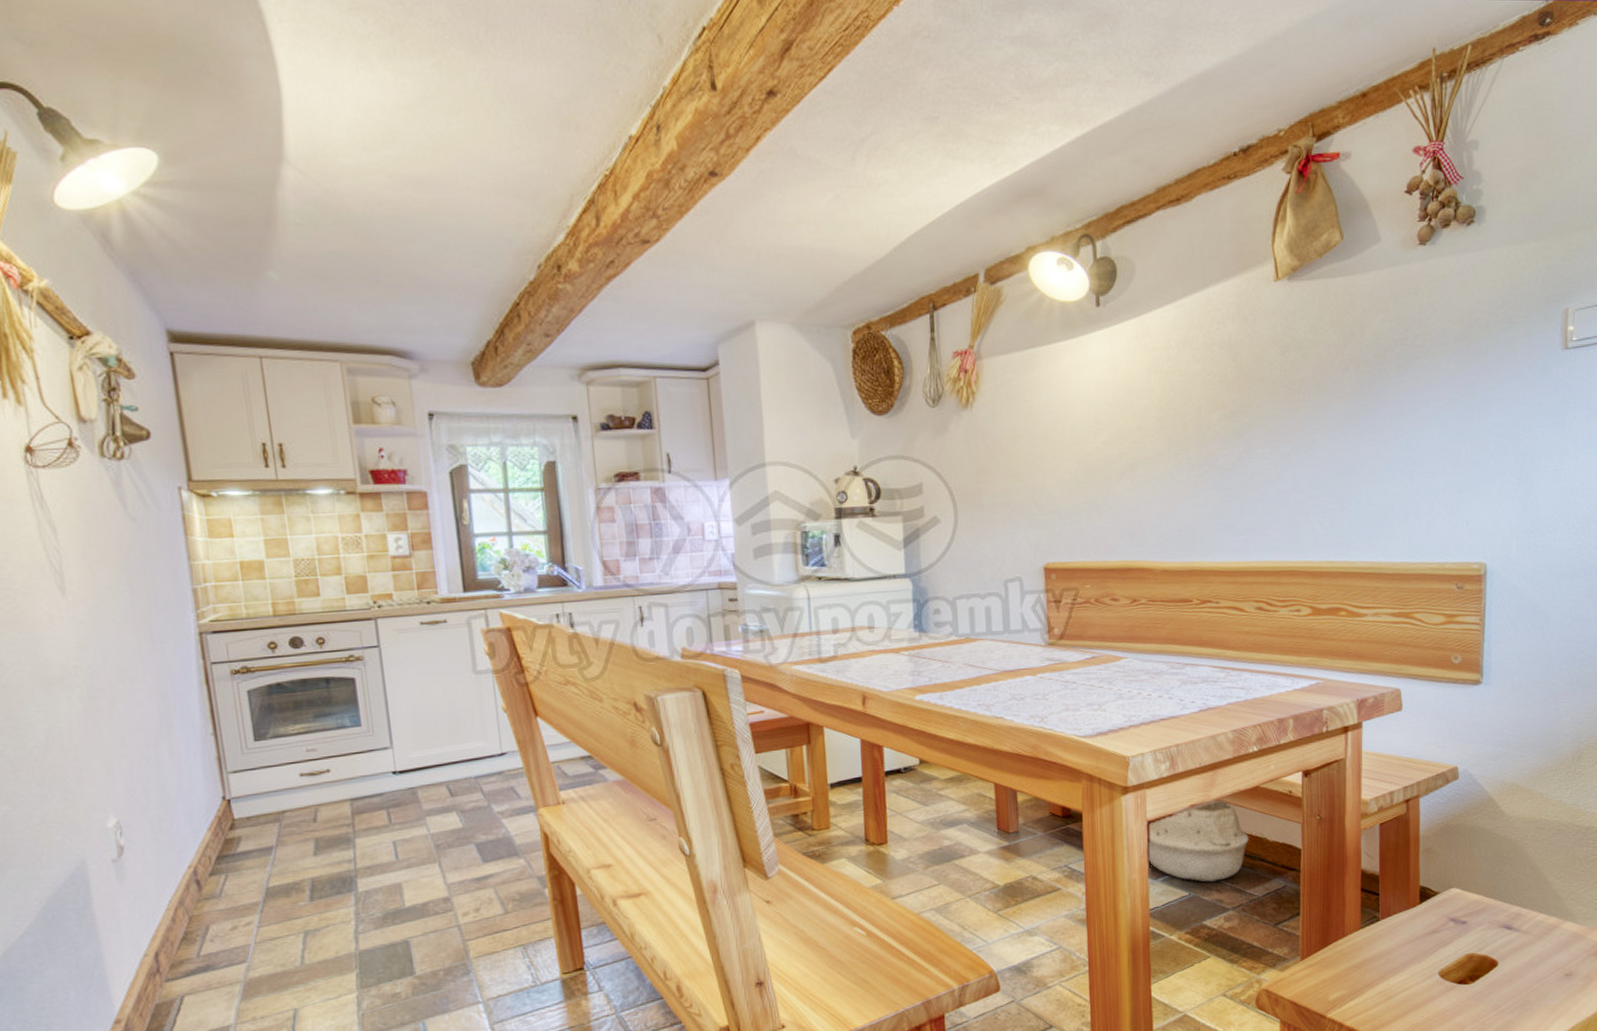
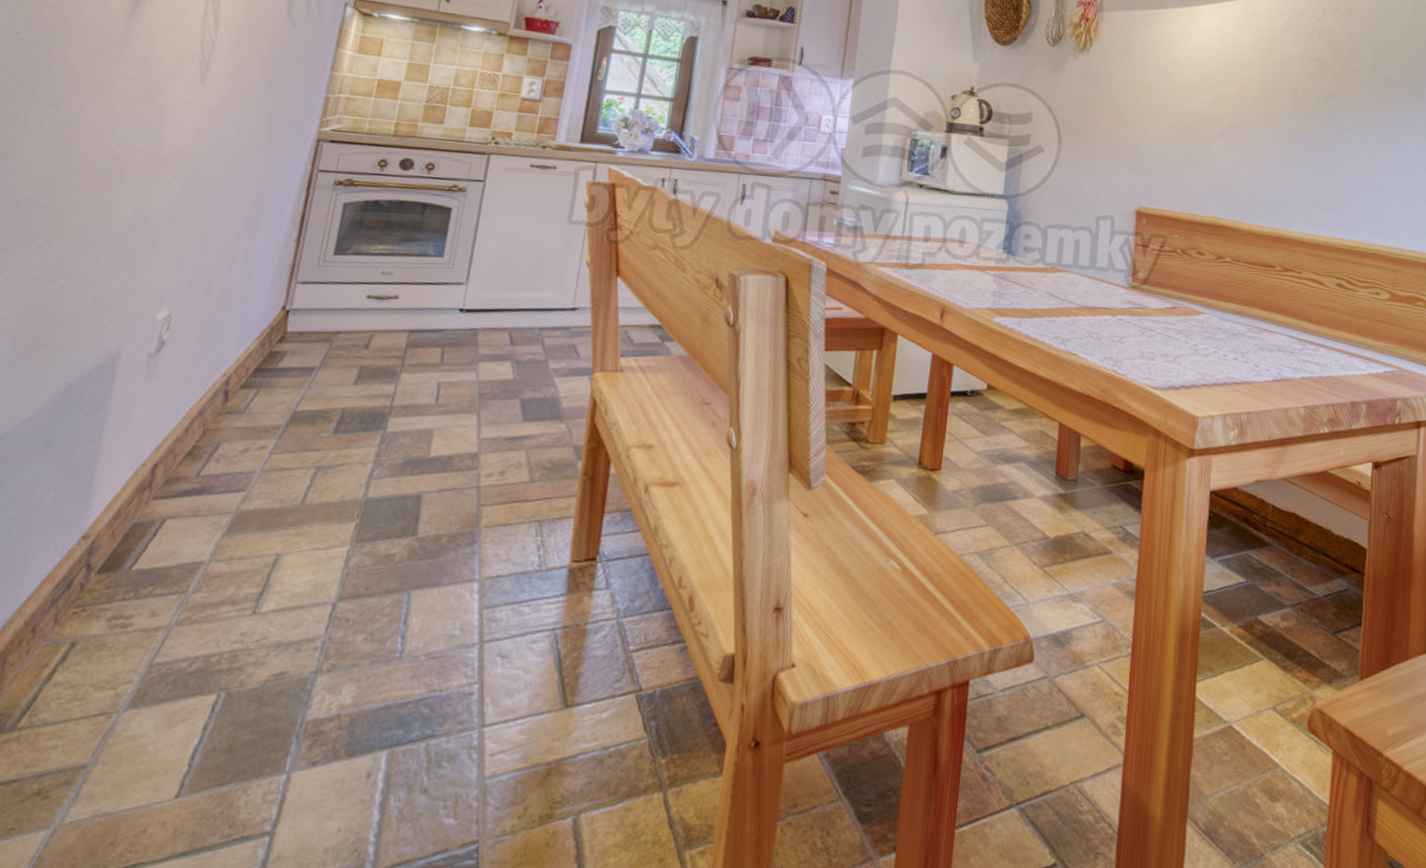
woven basket: present [1147,799,1249,882] -> none [1206,479,1313,571]

